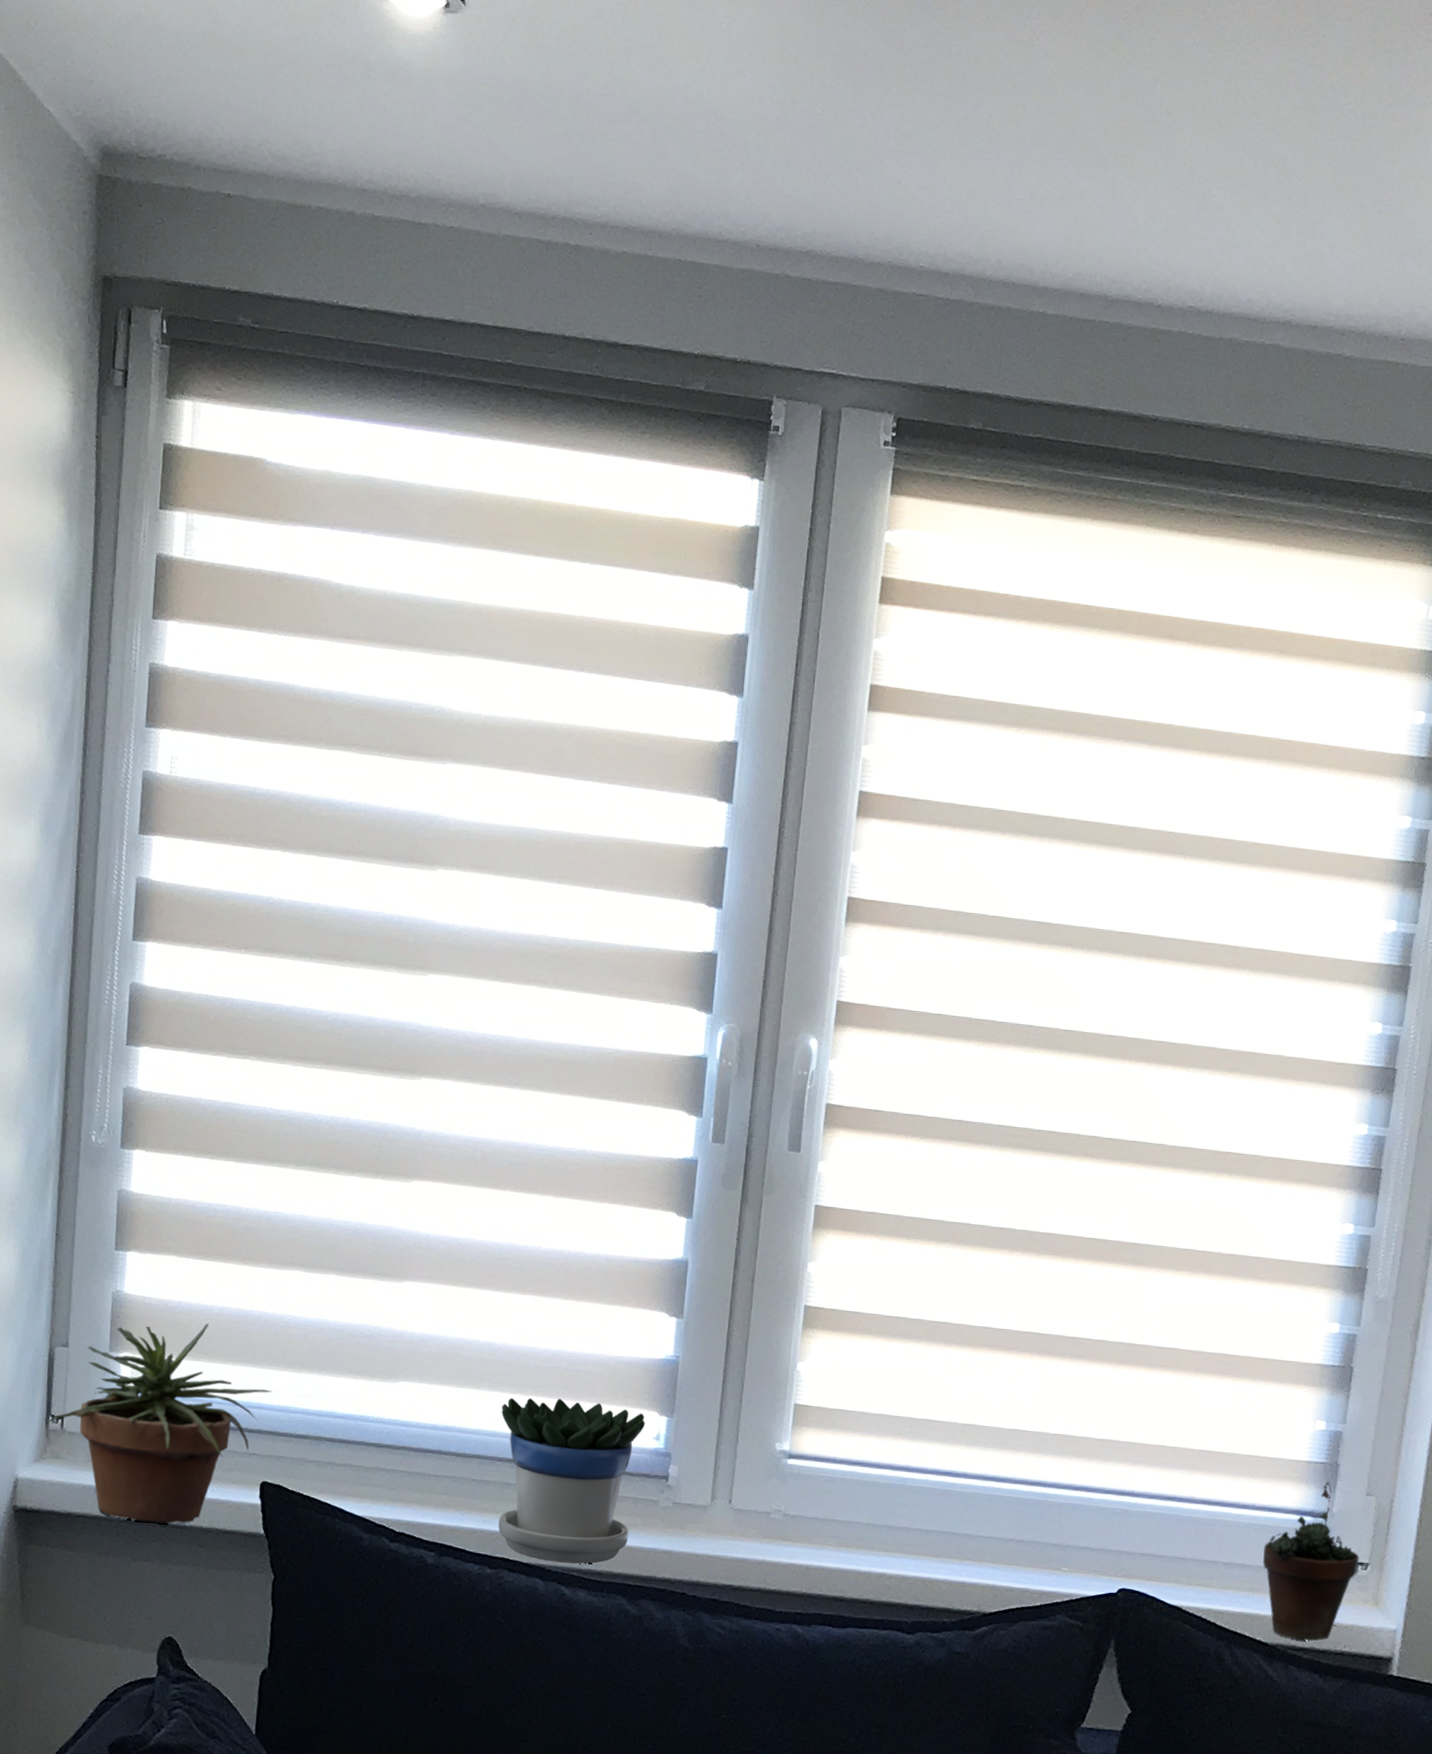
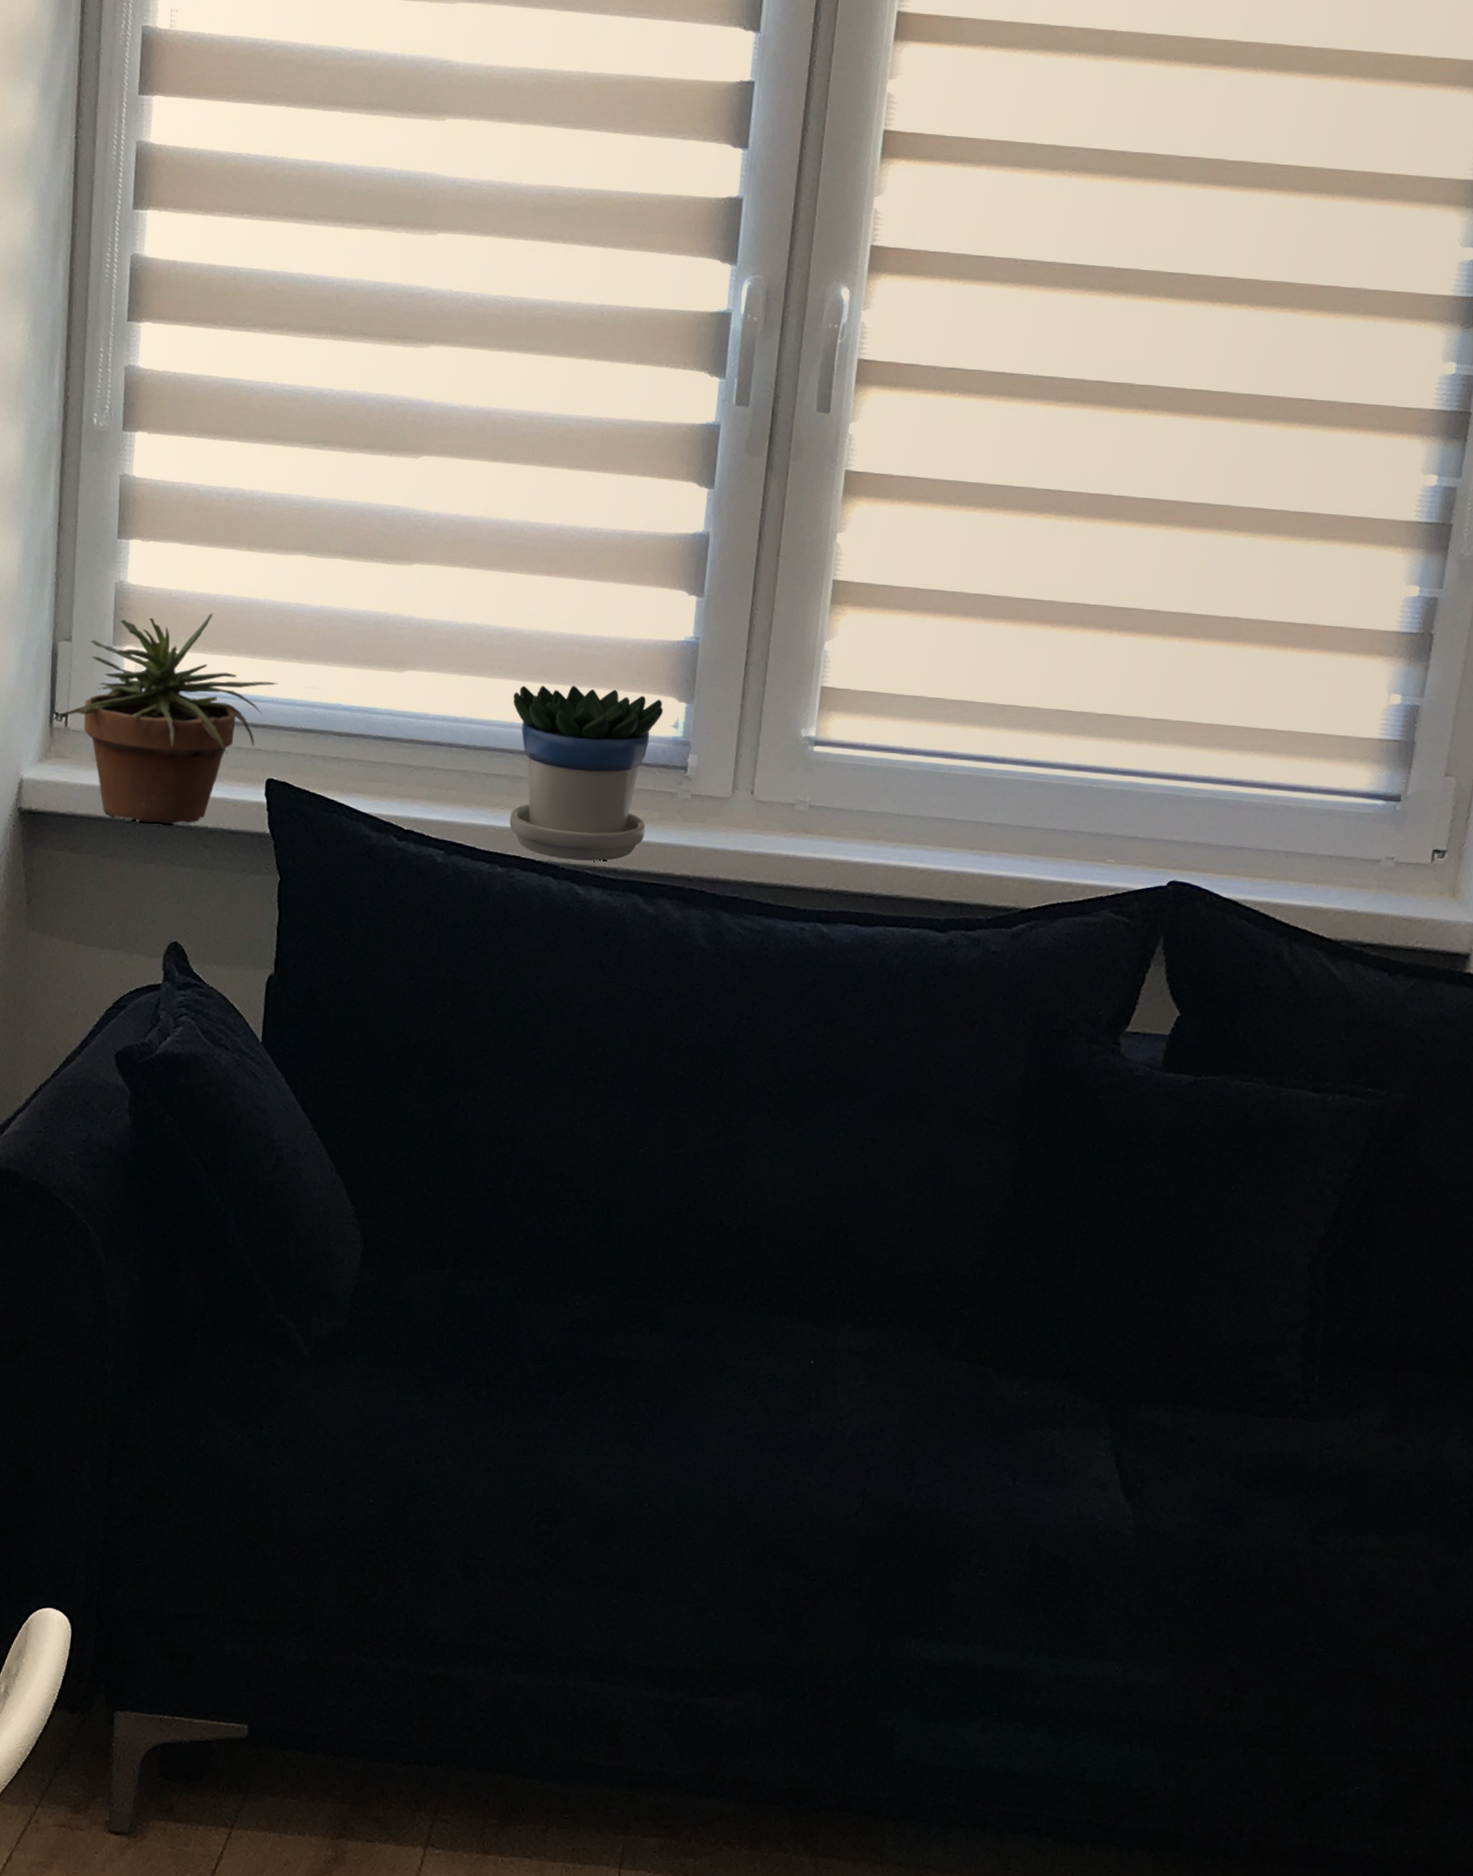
succulent plant: present [1262,1482,1359,1642] -> none [1327,762,1436,937]

